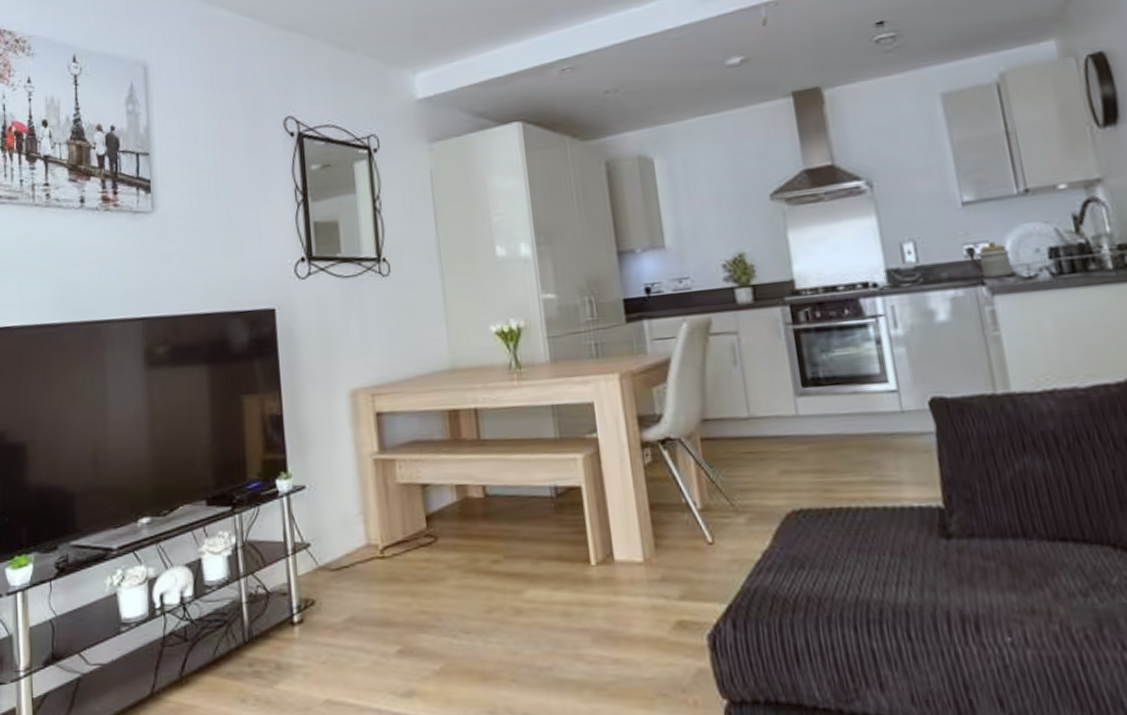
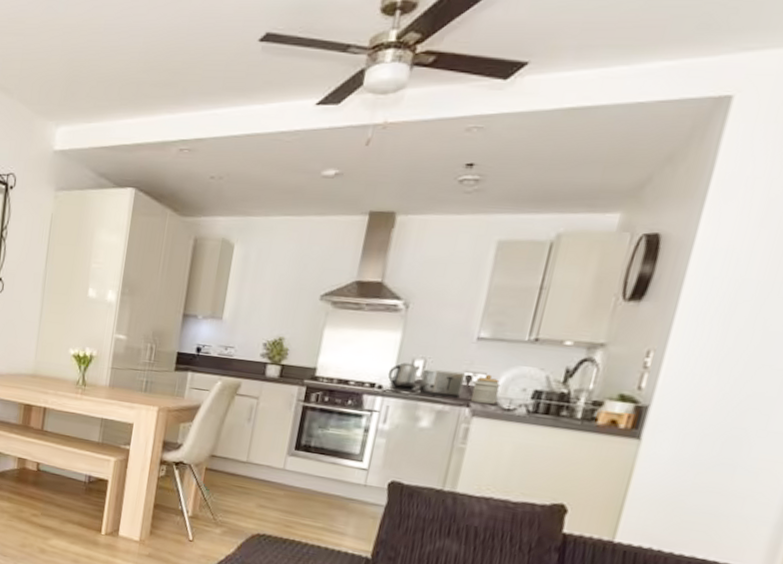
kettle: none [877,249,916,285] -> present [387,362,419,392]
toaster: none [916,246,971,283] -> present [419,368,466,399]

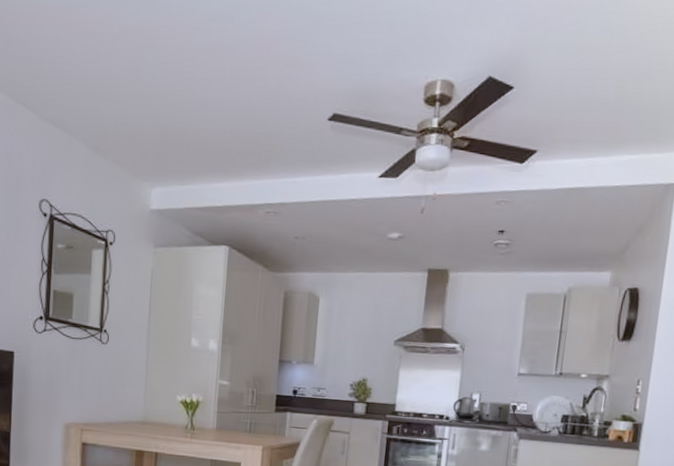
jar: present [470,374,500,405] -> none [516,403,538,429]

